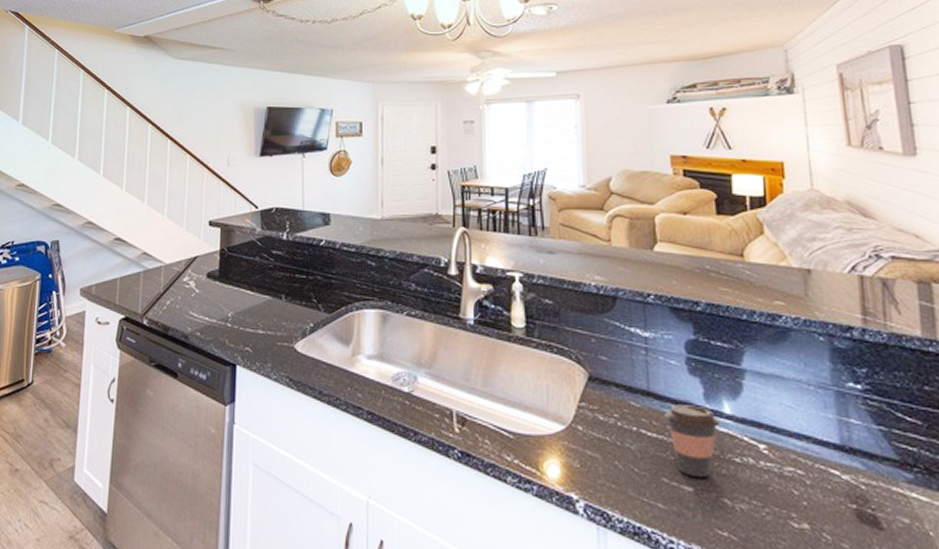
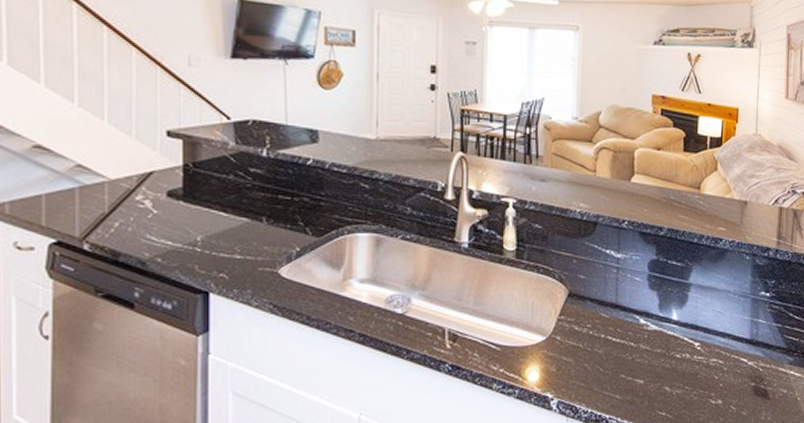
coffee cup: present [664,404,720,477] -> none [627,314,668,371]

